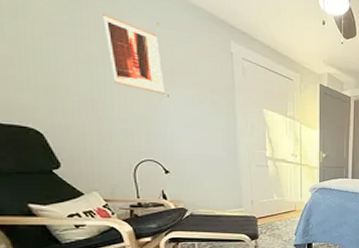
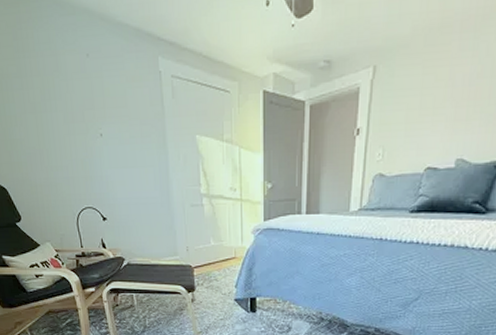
wall art: present [103,13,165,95] -> none [41,56,98,135]

